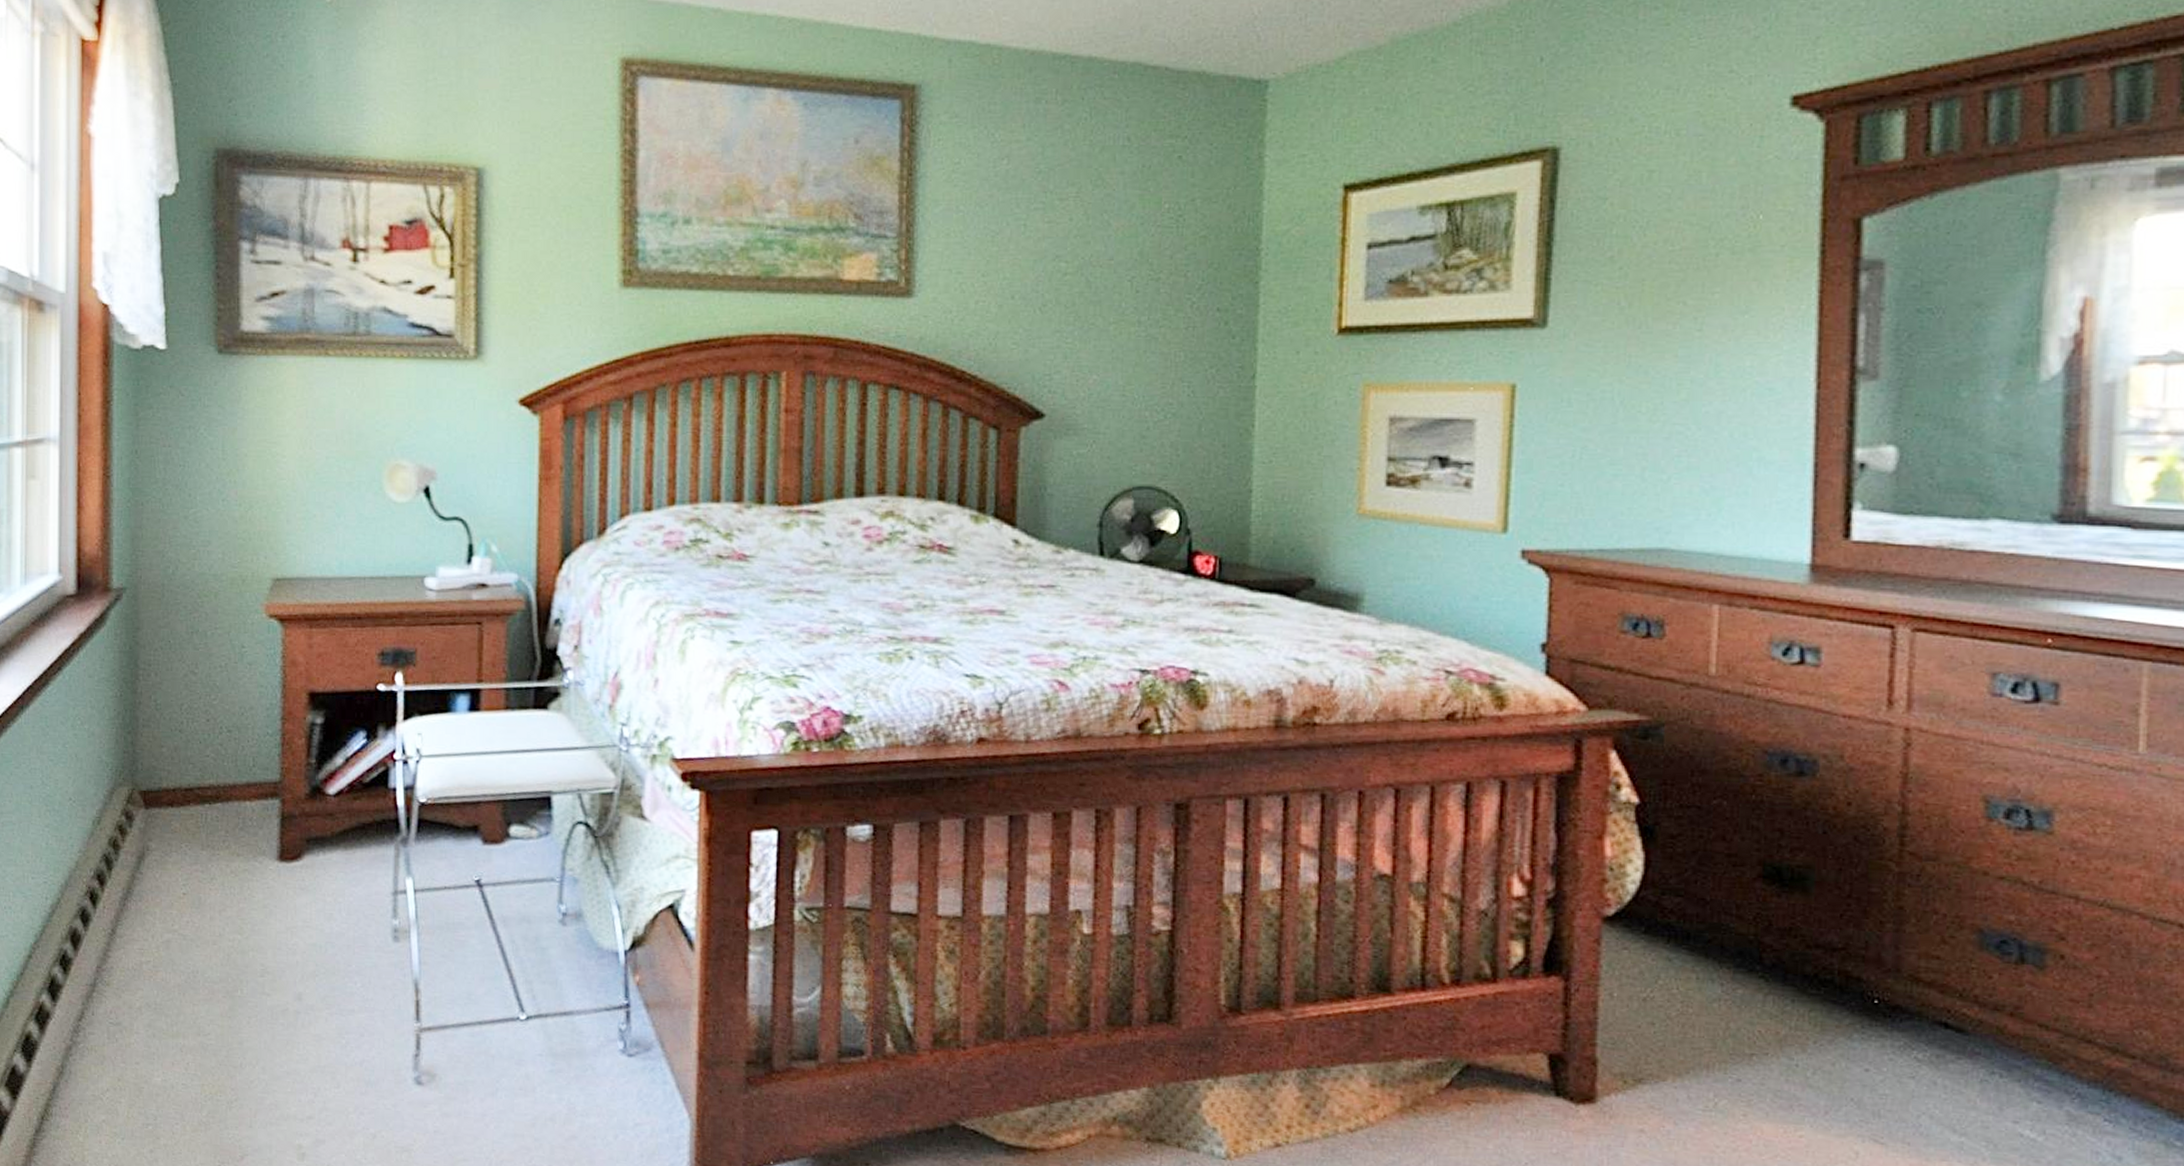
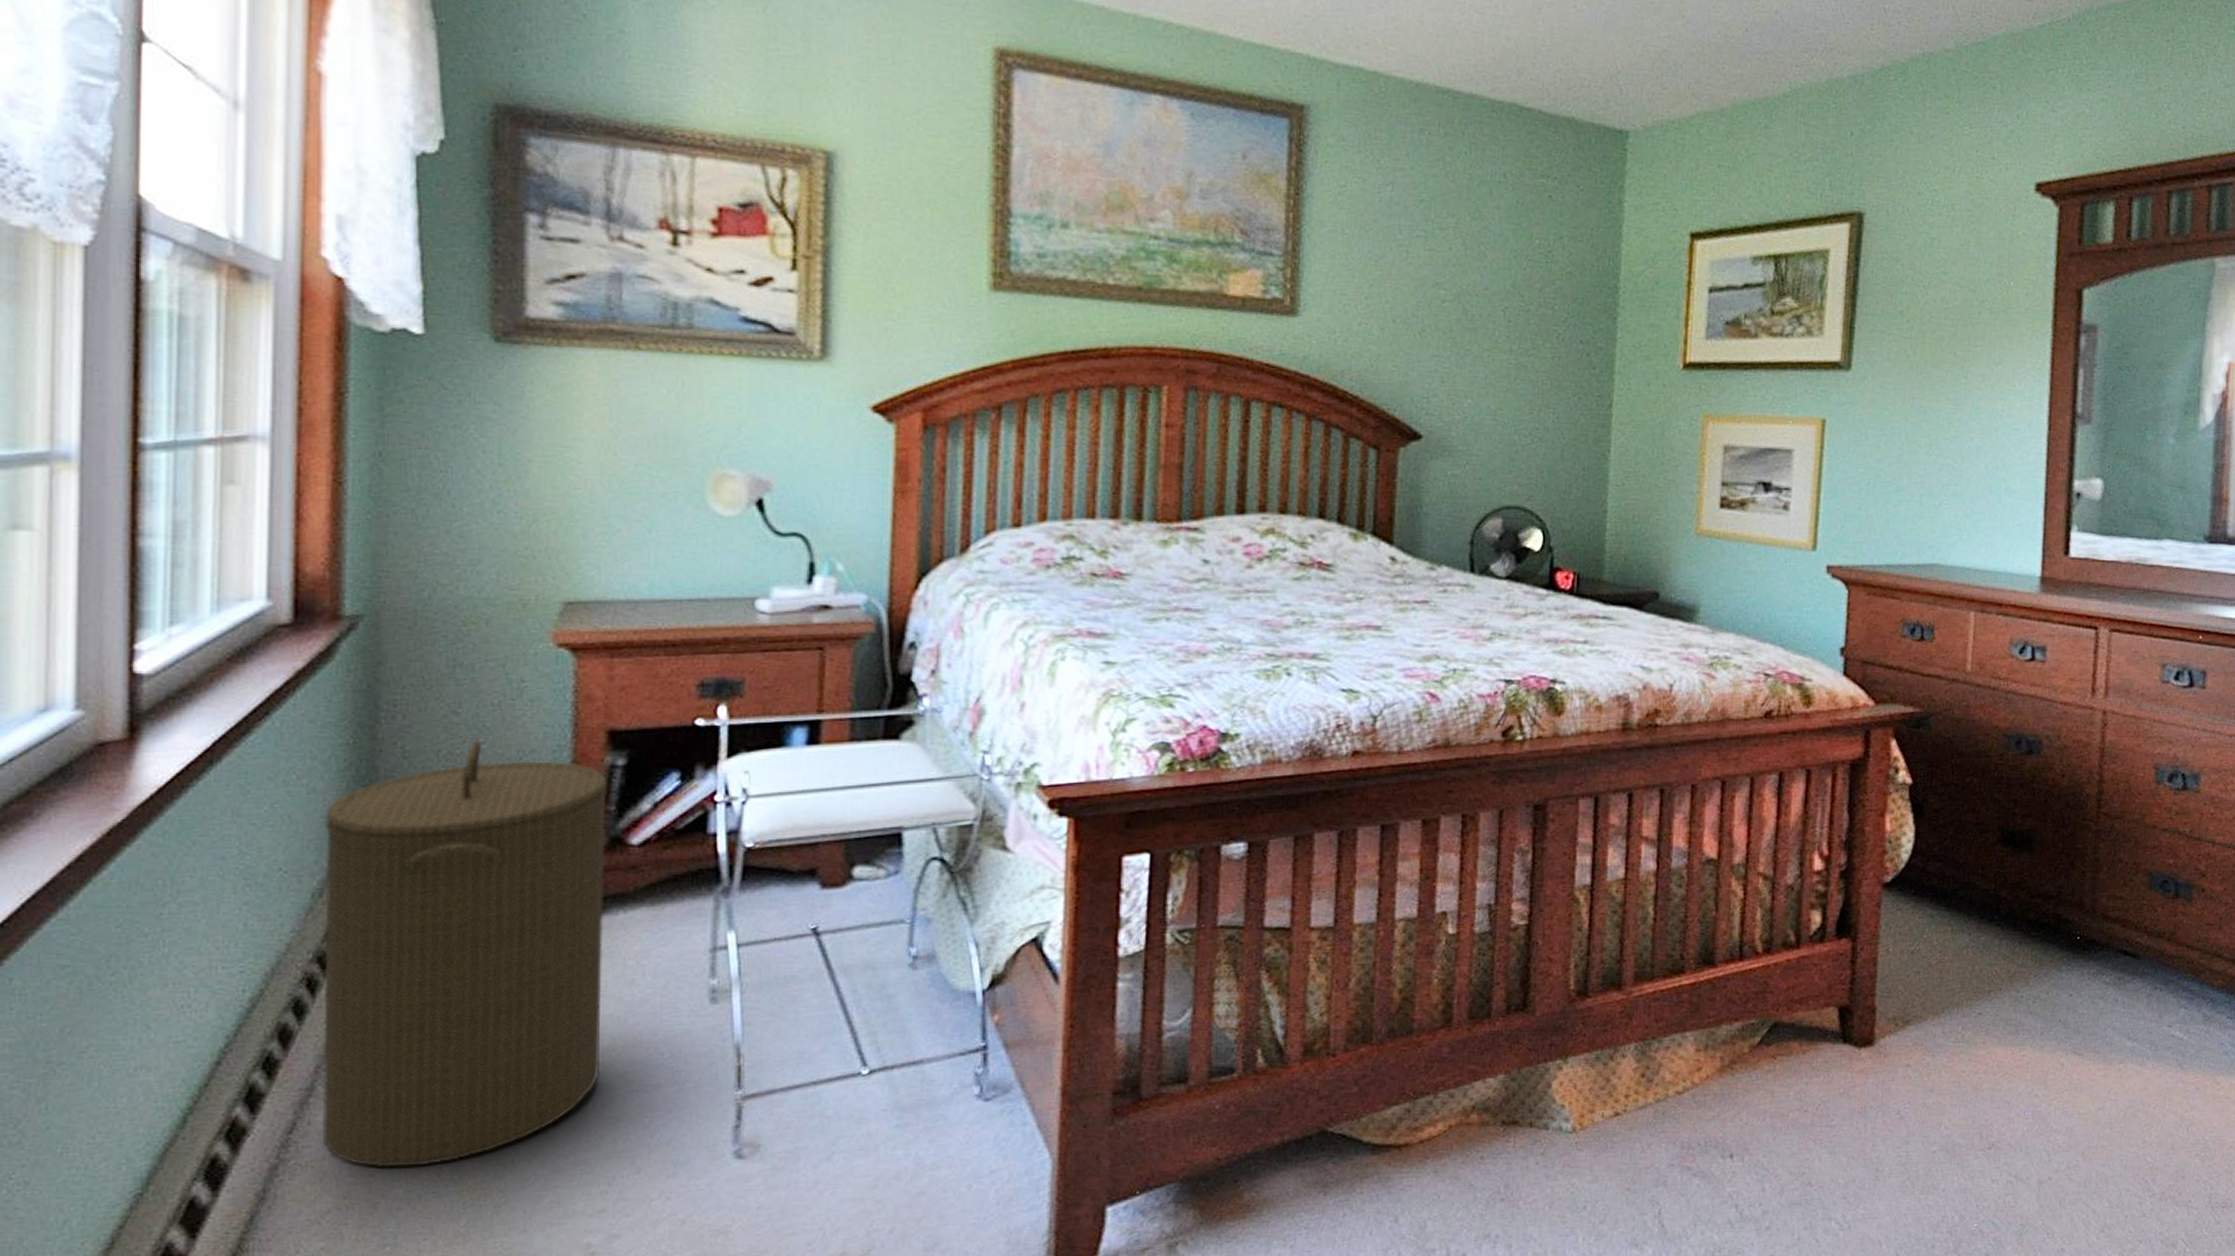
laundry hamper: none [100,697,310,1060] -> present [321,740,608,1168]

